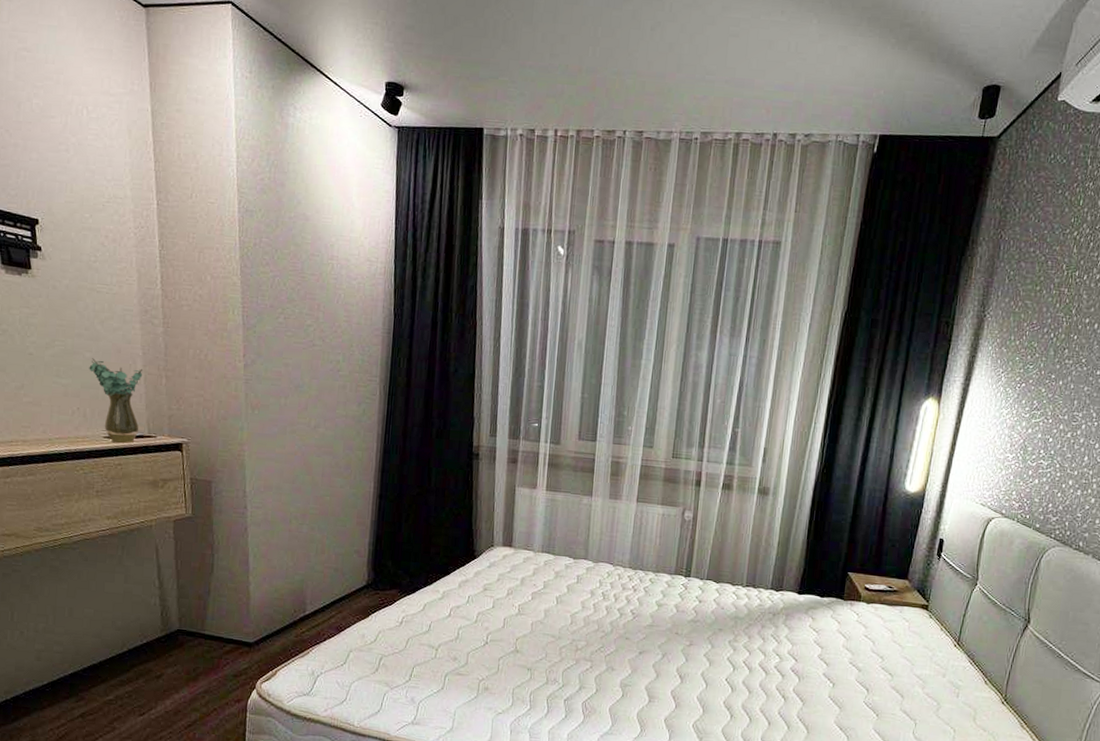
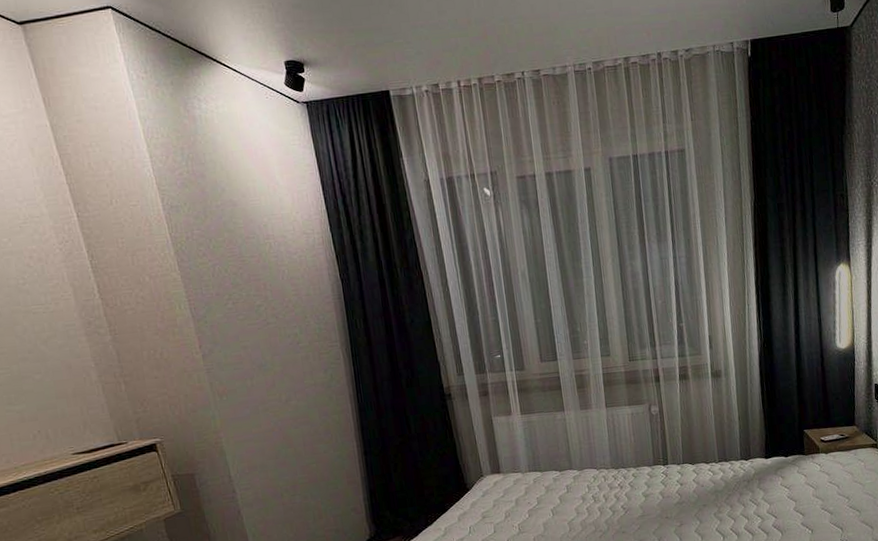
vase: present [89,358,143,444] -> none [41,379,108,458]

